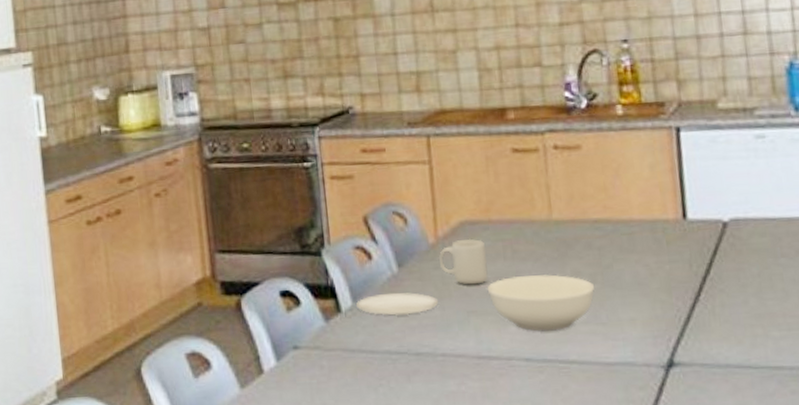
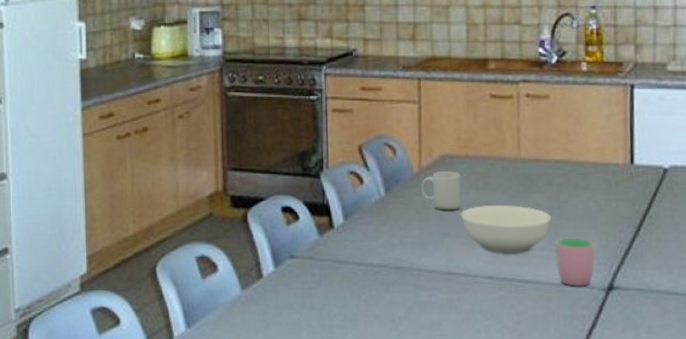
plate: present [356,292,439,316] -> none [347,213,418,233]
cup: none [600,307,650,365] -> present [554,237,596,286]

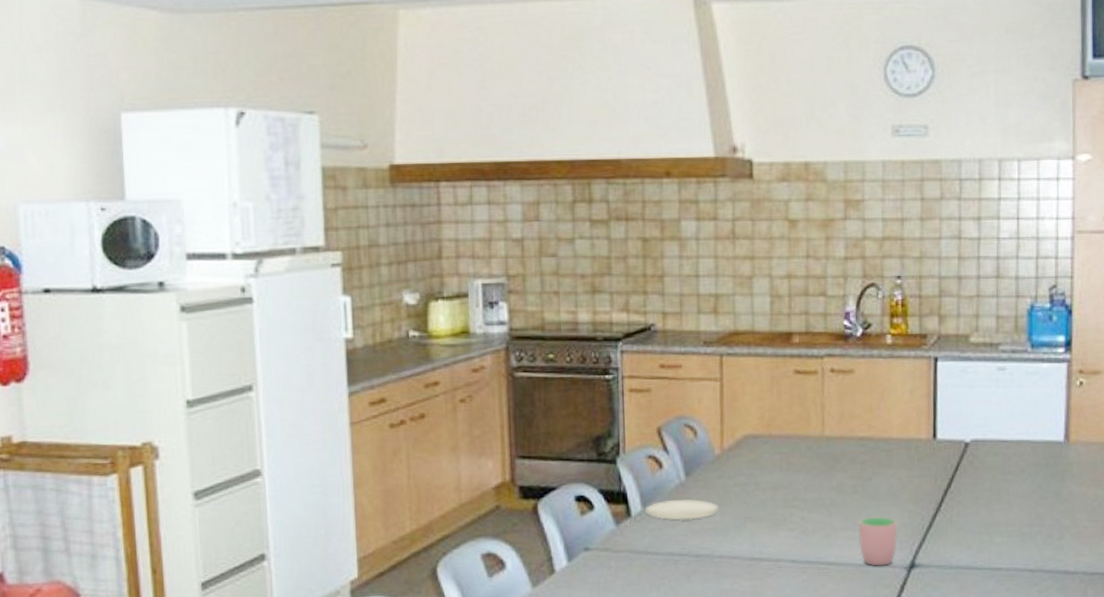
plate: none [347,213,418,233] -> present [646,499,720,521]
cup: present [420,170,462,210] -> none [722,451,766,494]
bowl: present [460,205,552,254] -> none [763,485,856,536]

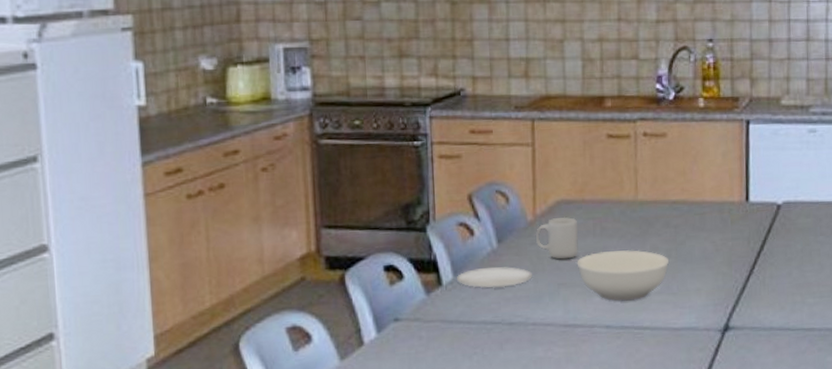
cup: none [722,451,766,494] -> present [535,216,579,260]
bowl: none [763,485,856,536] -> present [577,249,670,301]
cup: present [858,516,898,566] -> none [672,279,712,330]

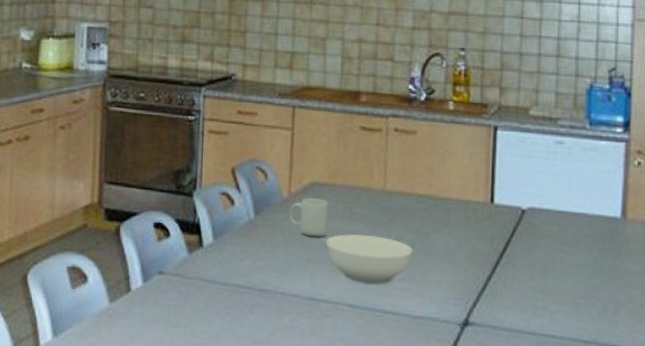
plate: present [457,267,533,289] -> none [216,235,285,256]

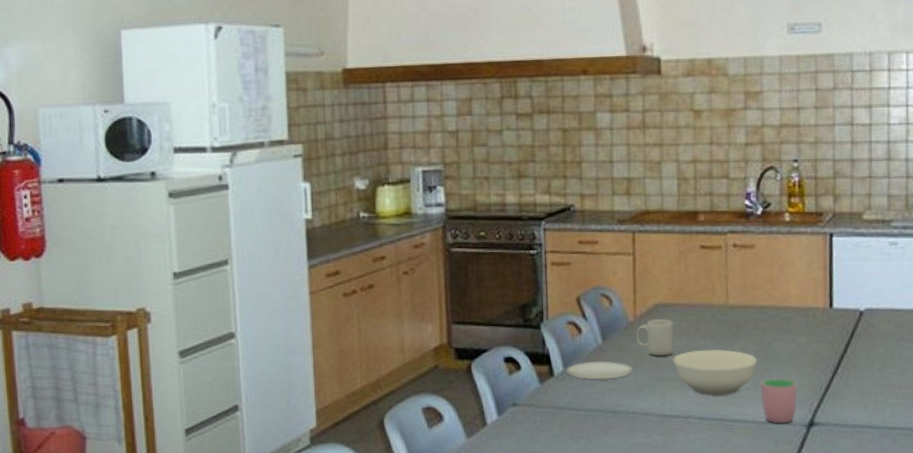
plate: none [216,235,285,256] -> present [567,361,634,380]
cup: none [414,271,453,320] -> present [760,378,798,424]

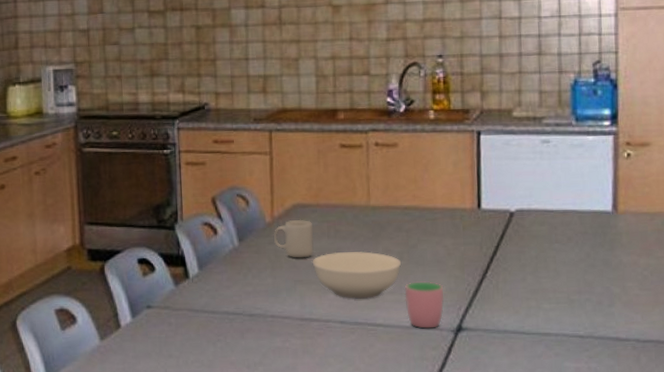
plate: present [567,361,634,380] -> none [202,263,271,282]

